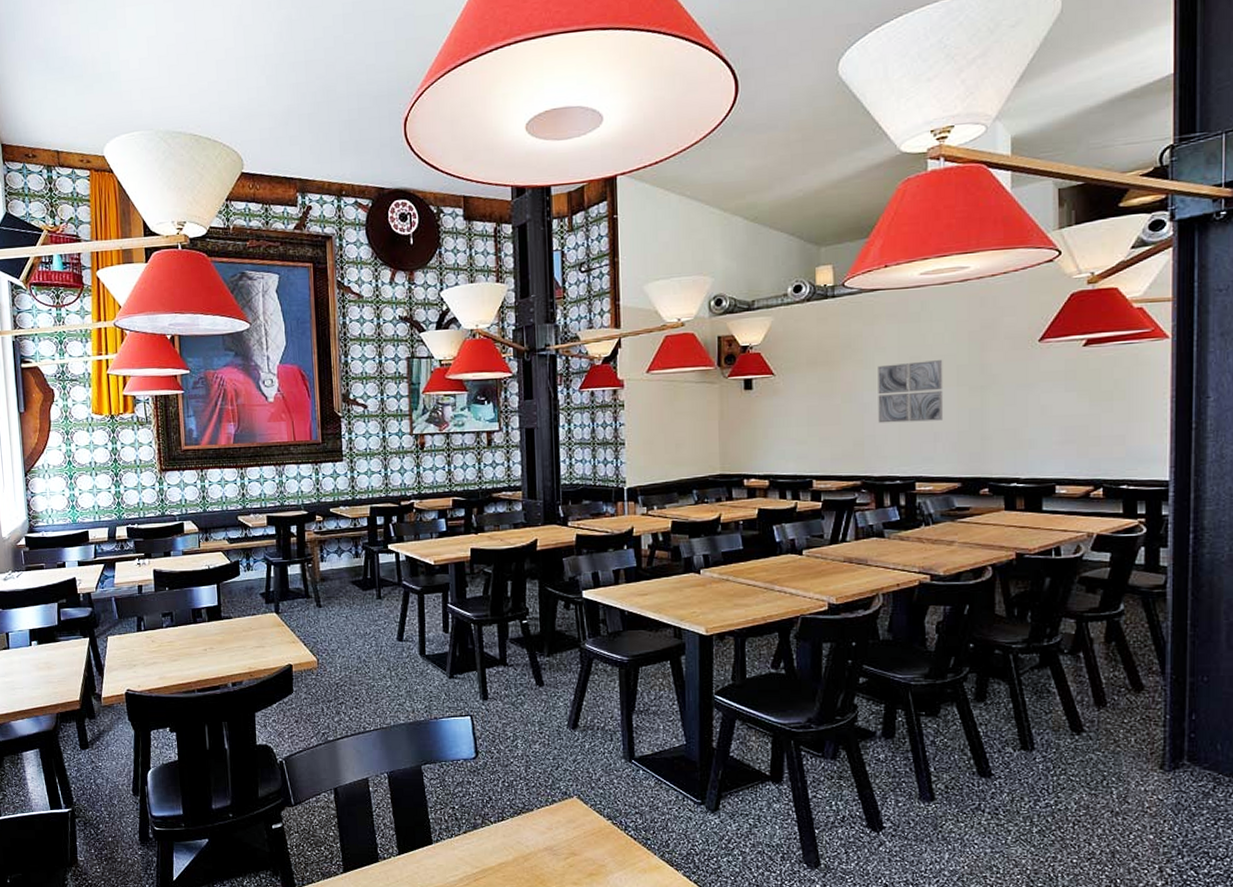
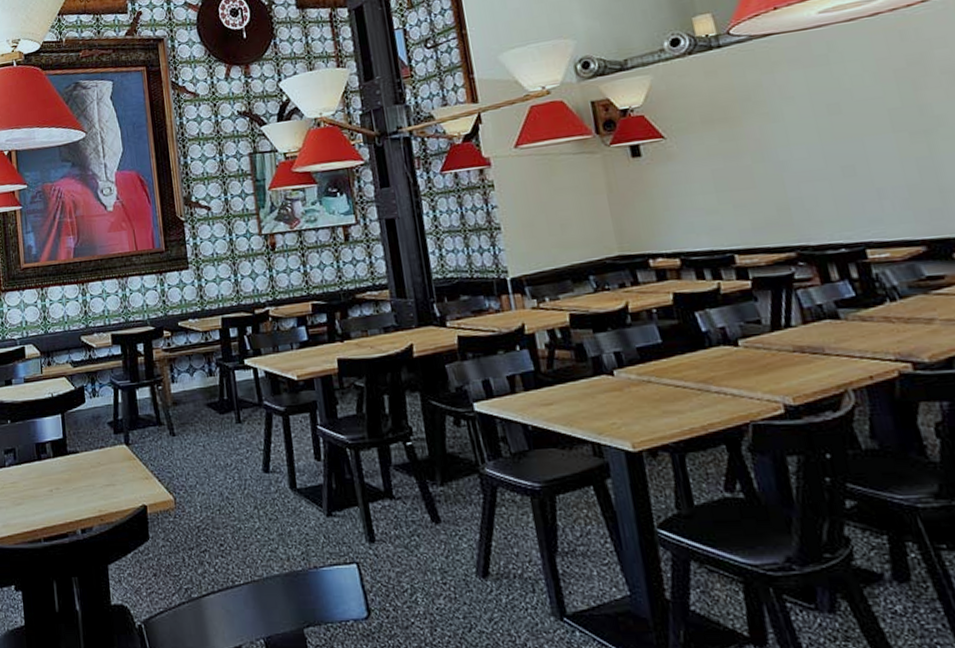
wall art: present [878,360,944,423] -> none [788,104,885,183]

